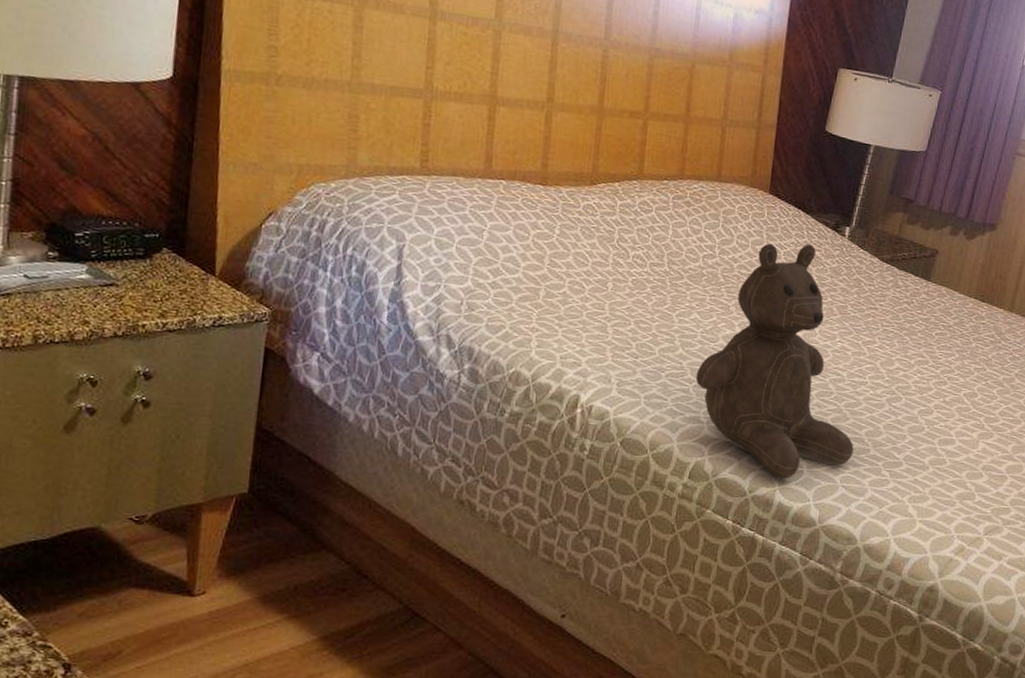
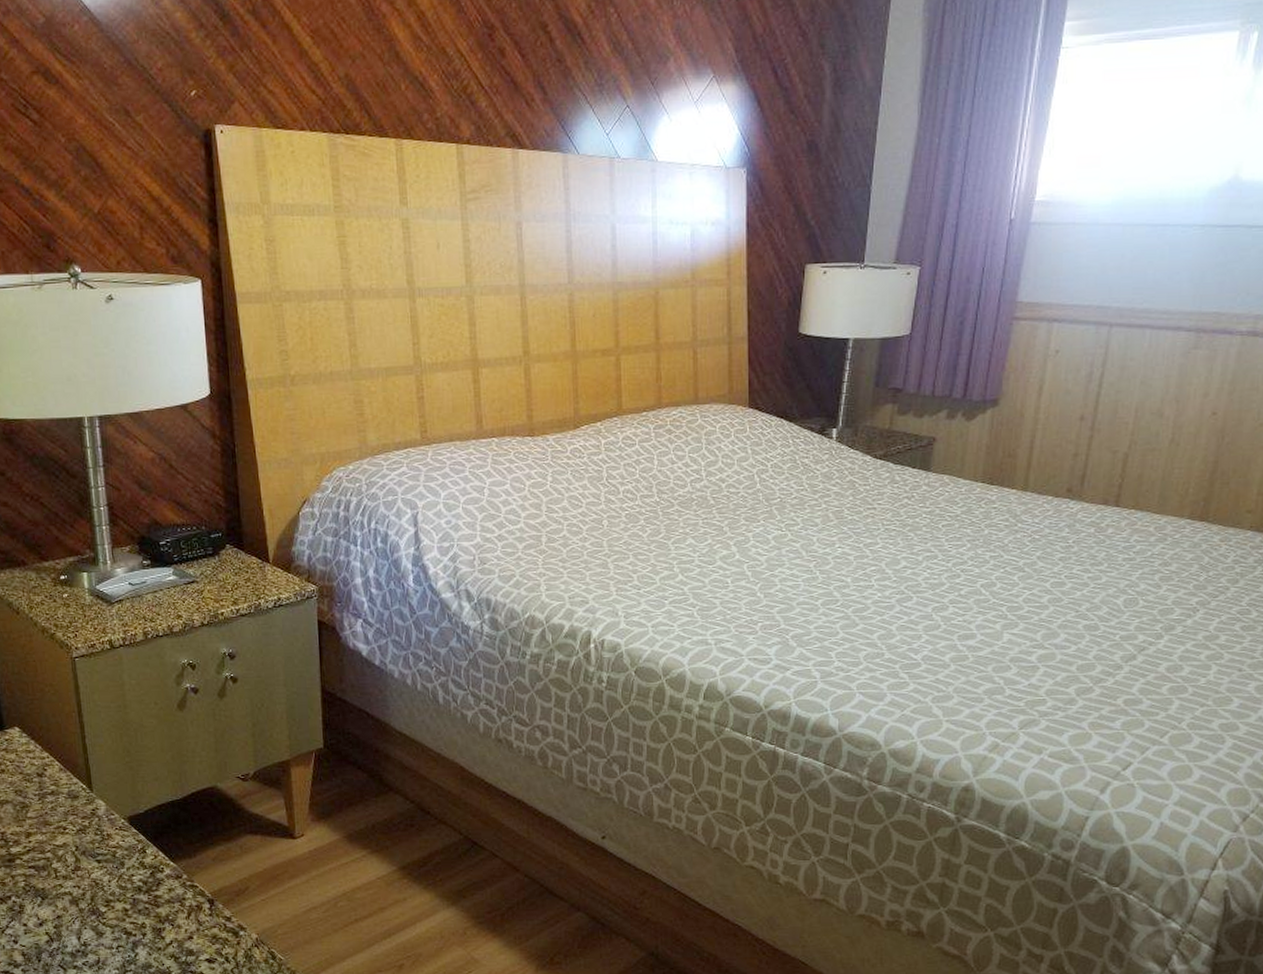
teddy bear: present [695,243,854,479] -> none [698,452,867,692]

